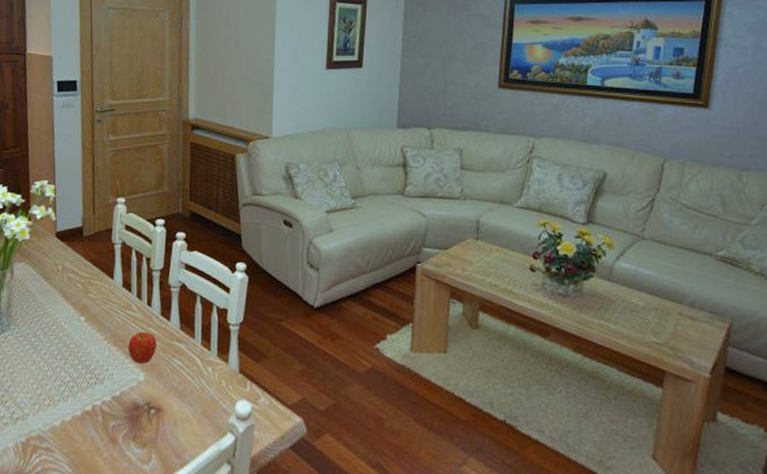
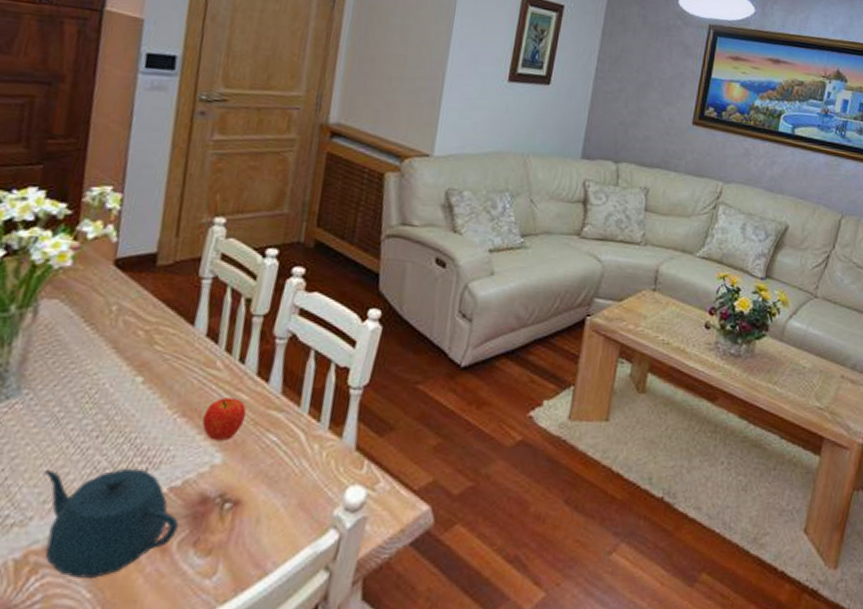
teapot: none [32,382,121,459] -> present [44,468,178,578]

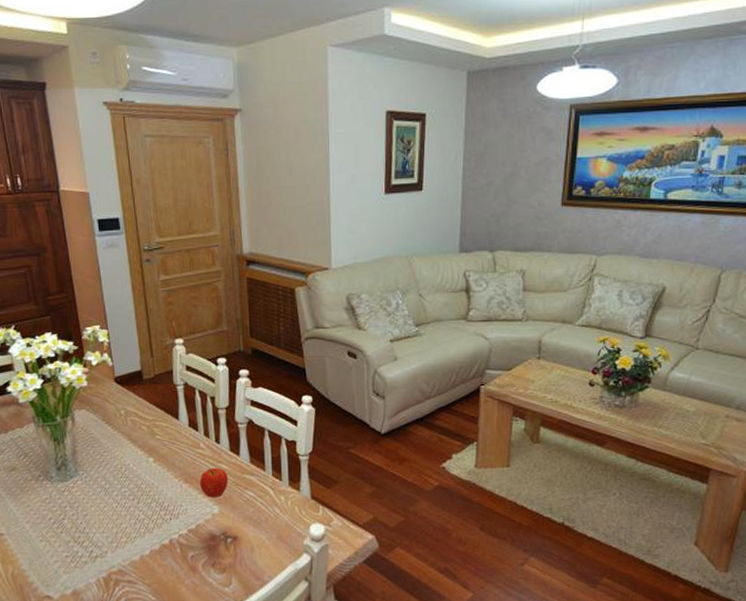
teapot: present [44,468,178,578] -> none [106,518,199,588]

